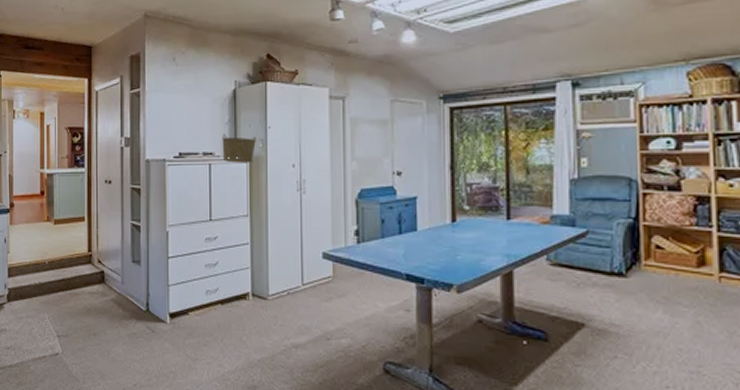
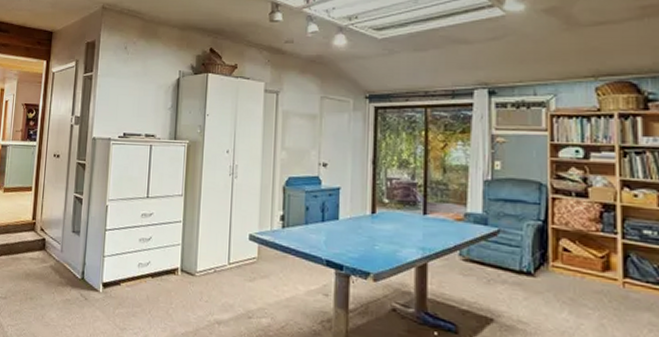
basket: present [222,134,256,163] -> none [163,118,195,147]

